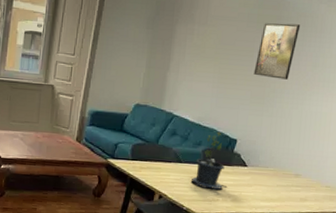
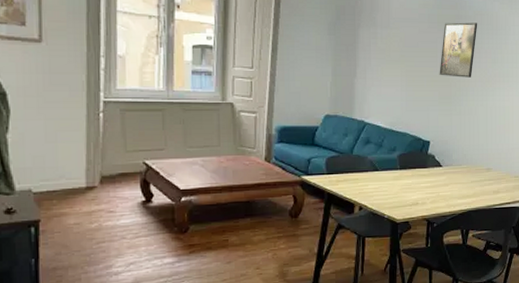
potted plant: present [190,131,227,190] -> none [389,135,424,194]

